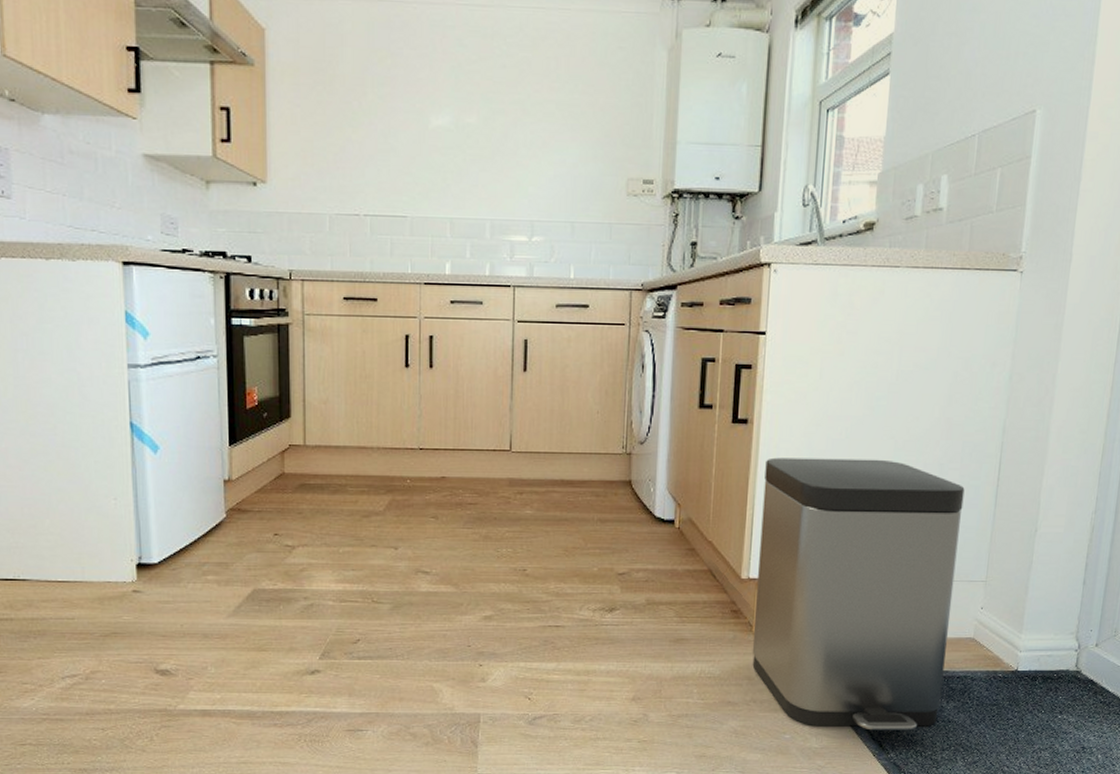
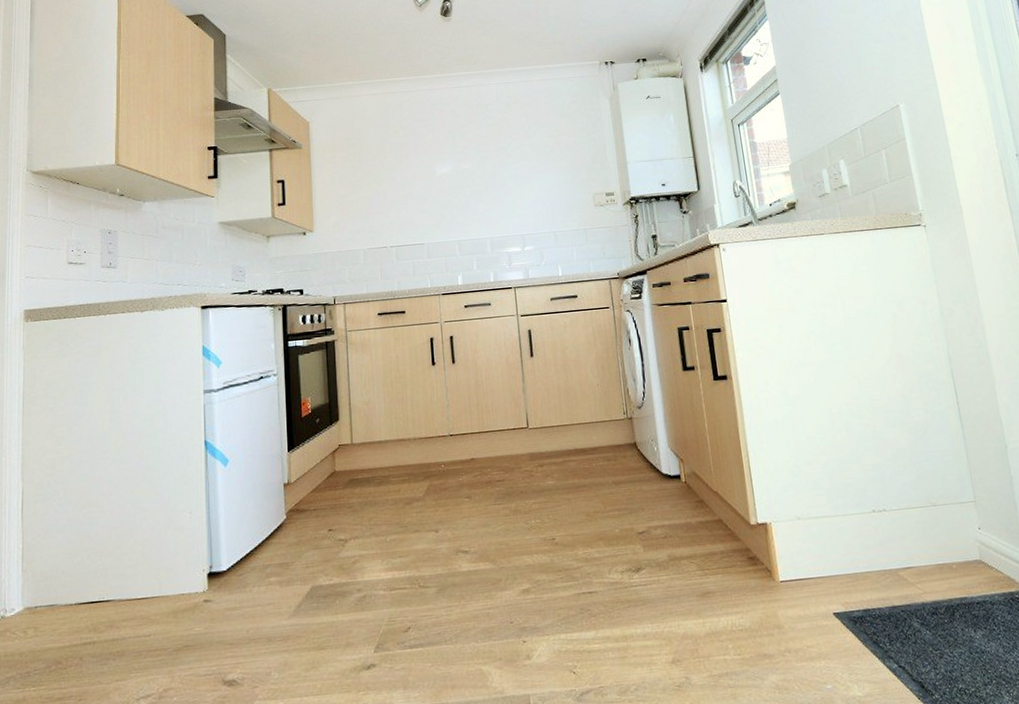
pedal bin: present [752,457,965,731] -> none [750,397,970,673]

